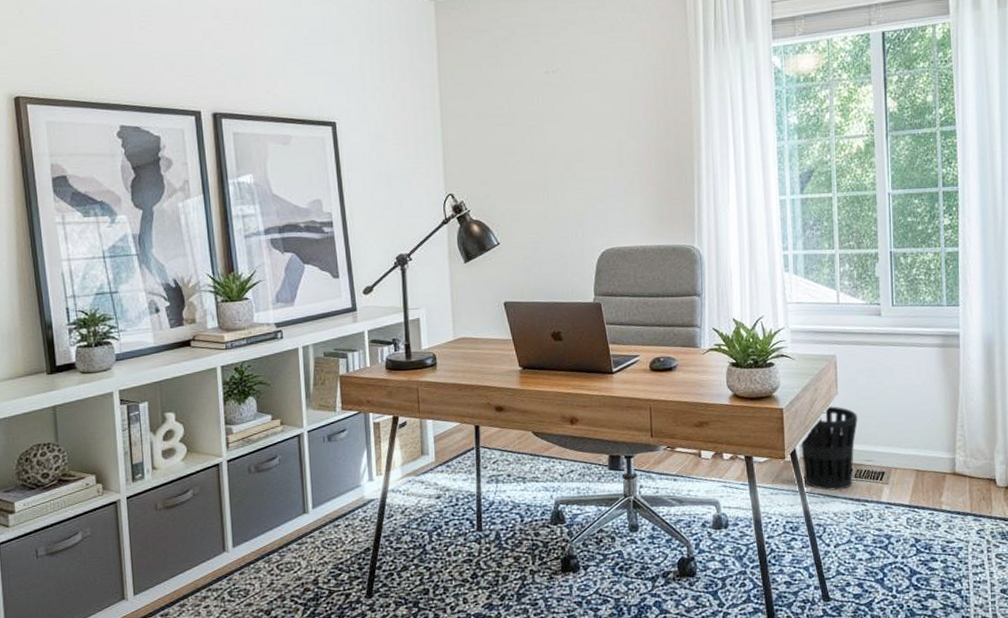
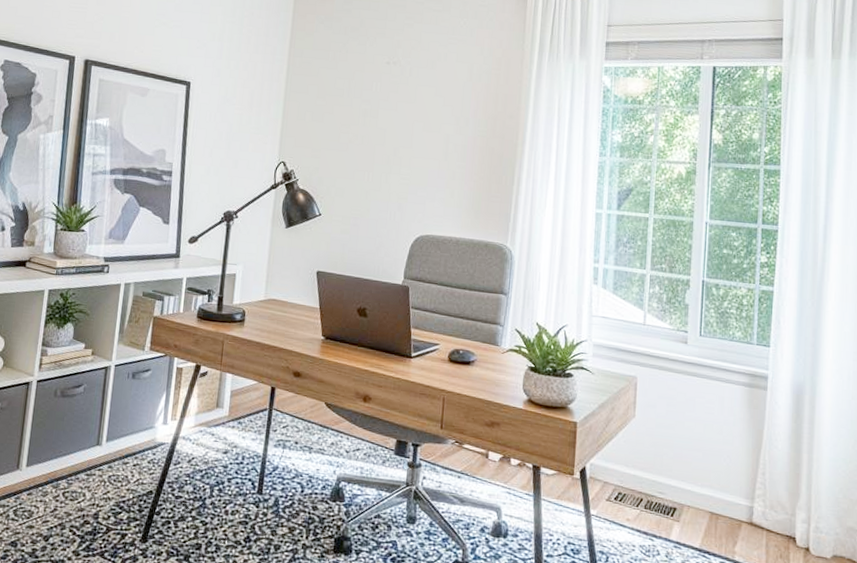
wastebasket: present [801,406,859,491] -> none [591,428,654,520]

